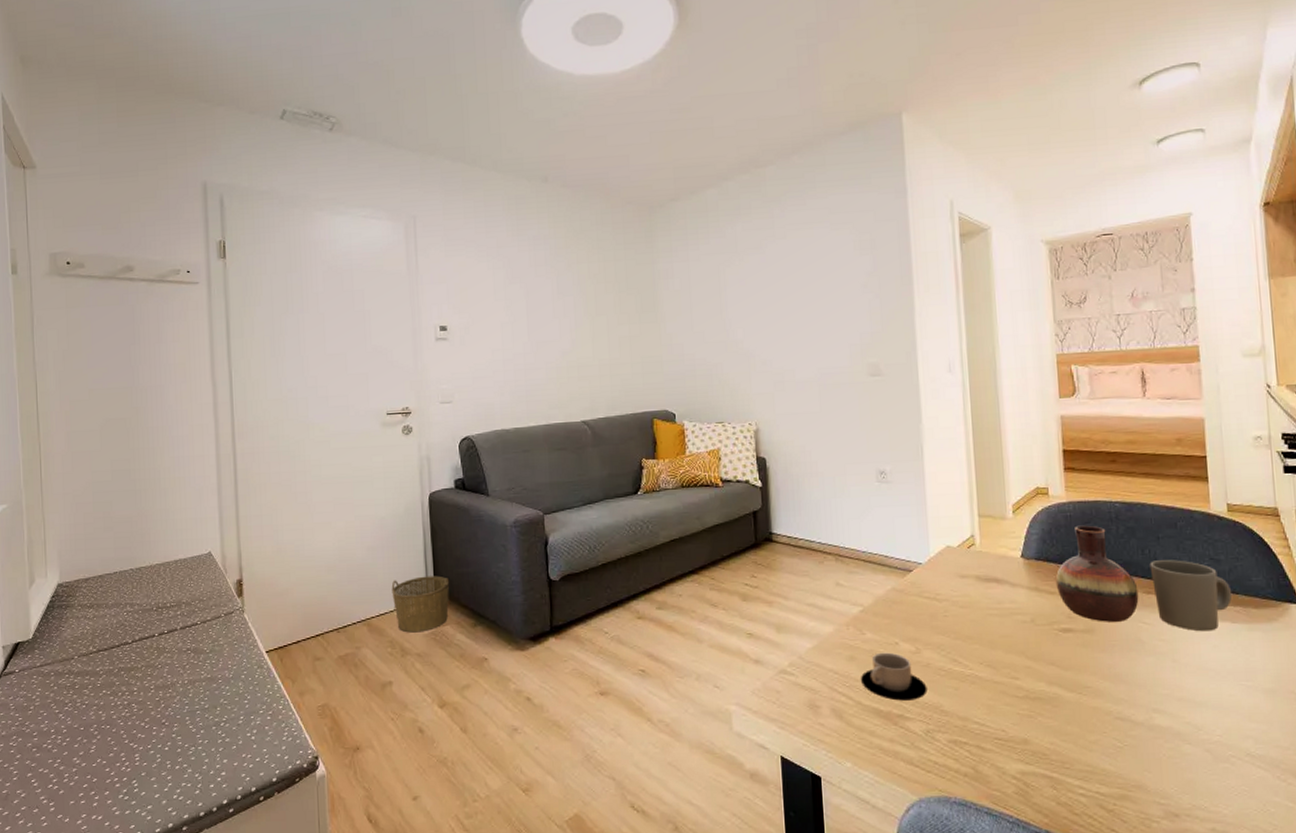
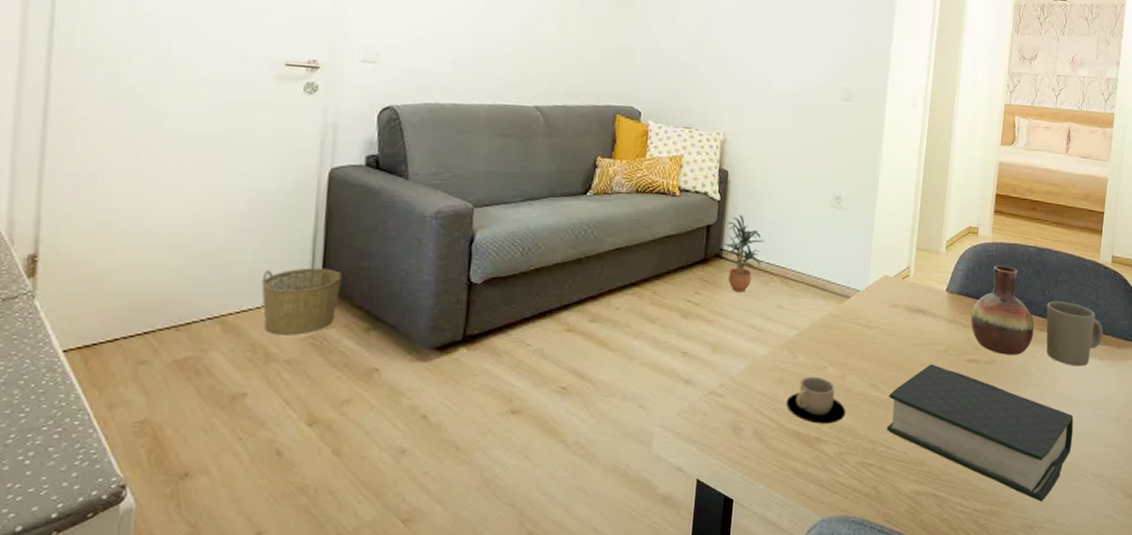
potted plant: none [772,498,813,573] -> present [723,214,765,293]
book: none [973,635,1214,786] -> present [886,364,1074,502]

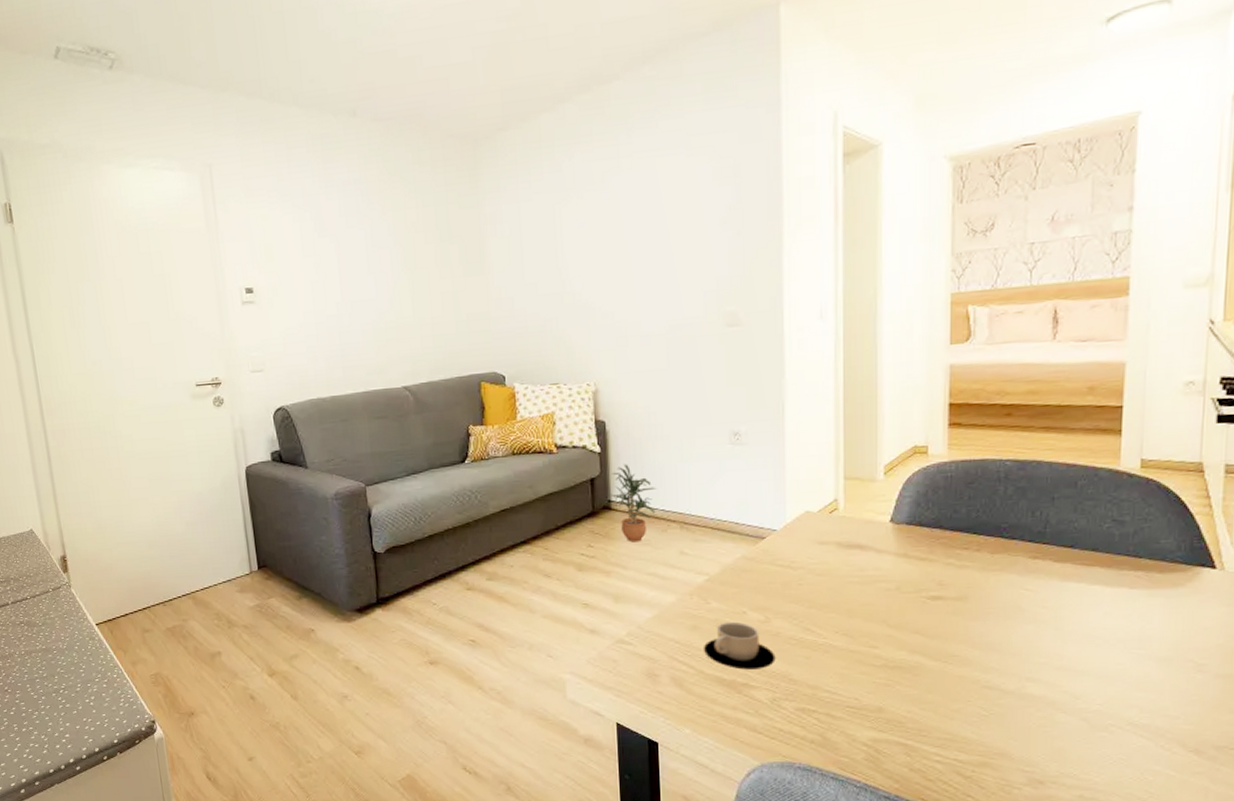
basket: present [261,268,343,335] -> none [213,549,273,606]
book: present [886,364,1074,502] -> none [828,603,1096,755]
vase: present [970,265,1035,355] -> none [928,486,1023,589]
mug: present [1046,301,1104,367] -> none [1039,522,1135,598]

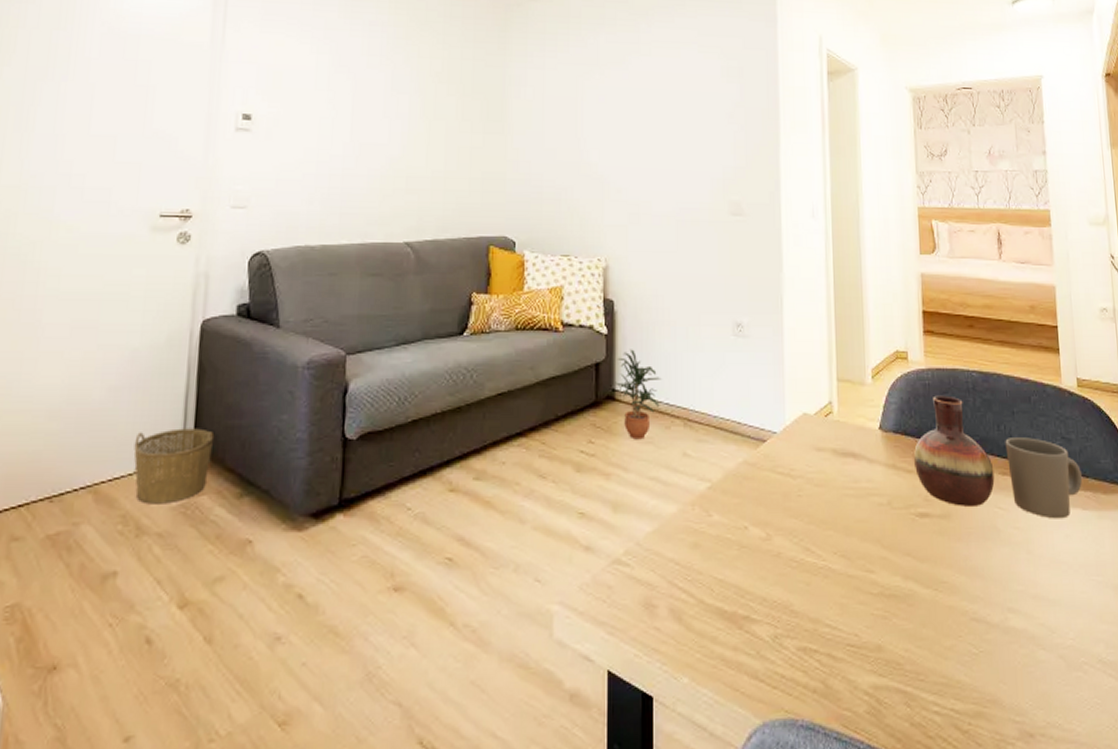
basket: none [213,549,273,606] -> present [134,428,215,504]
cup: present [703,621,776,670] -> none [703,538,777,599]
vase: none [928,486,1023,589] -> present [913,395,995,506]
mug: none [1039,522,1135,598] -> present [1005,437,1083,519]

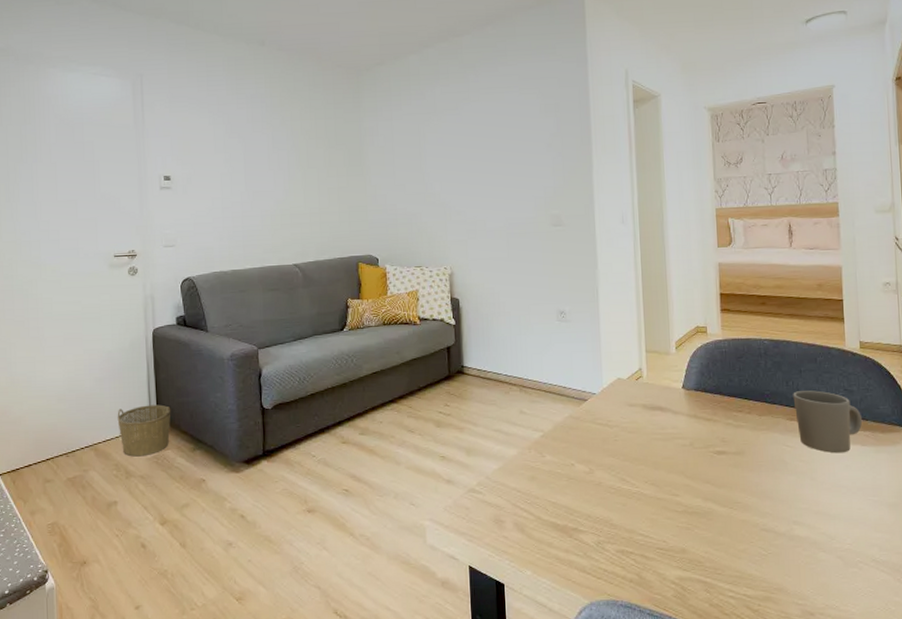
potted plant: present [615,349,662,440] -> none [463,335,500,403]
vase: present [913,395,995,506] -> none [711,360,783,445]

